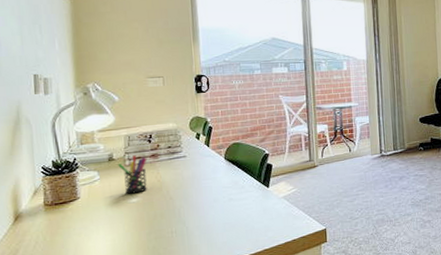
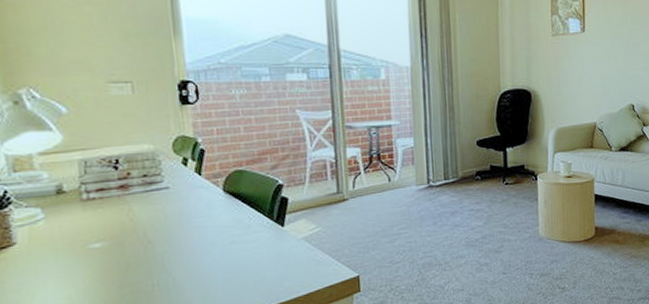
pen holder: present [118,155,147,194] -> none [71,186,115,238]

